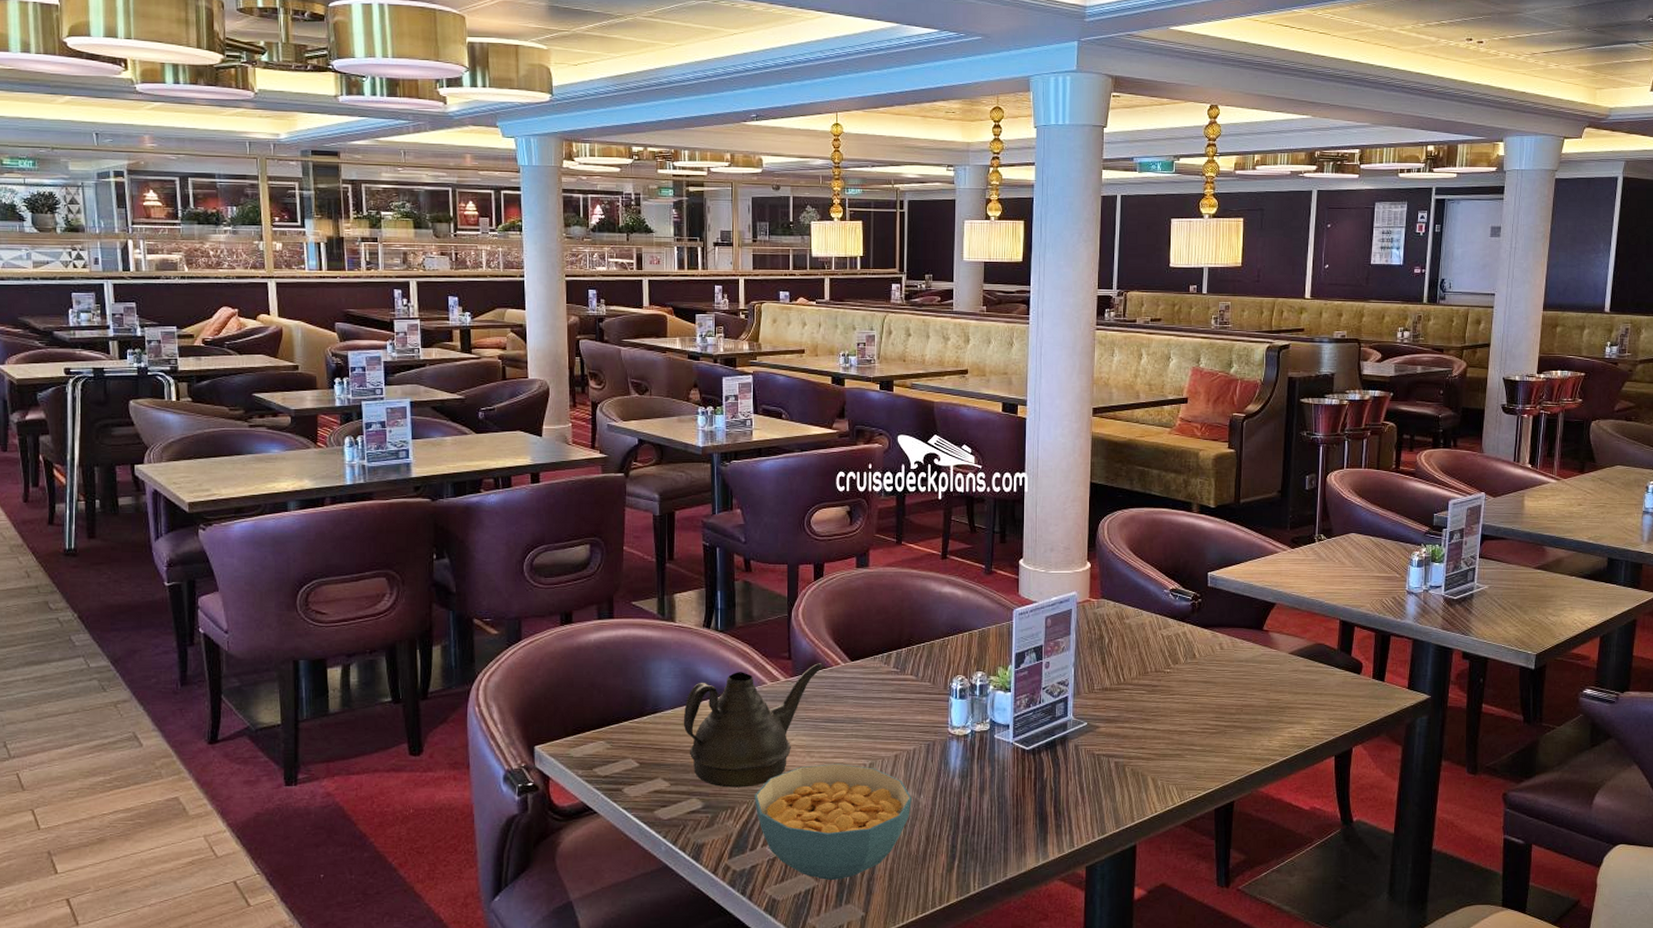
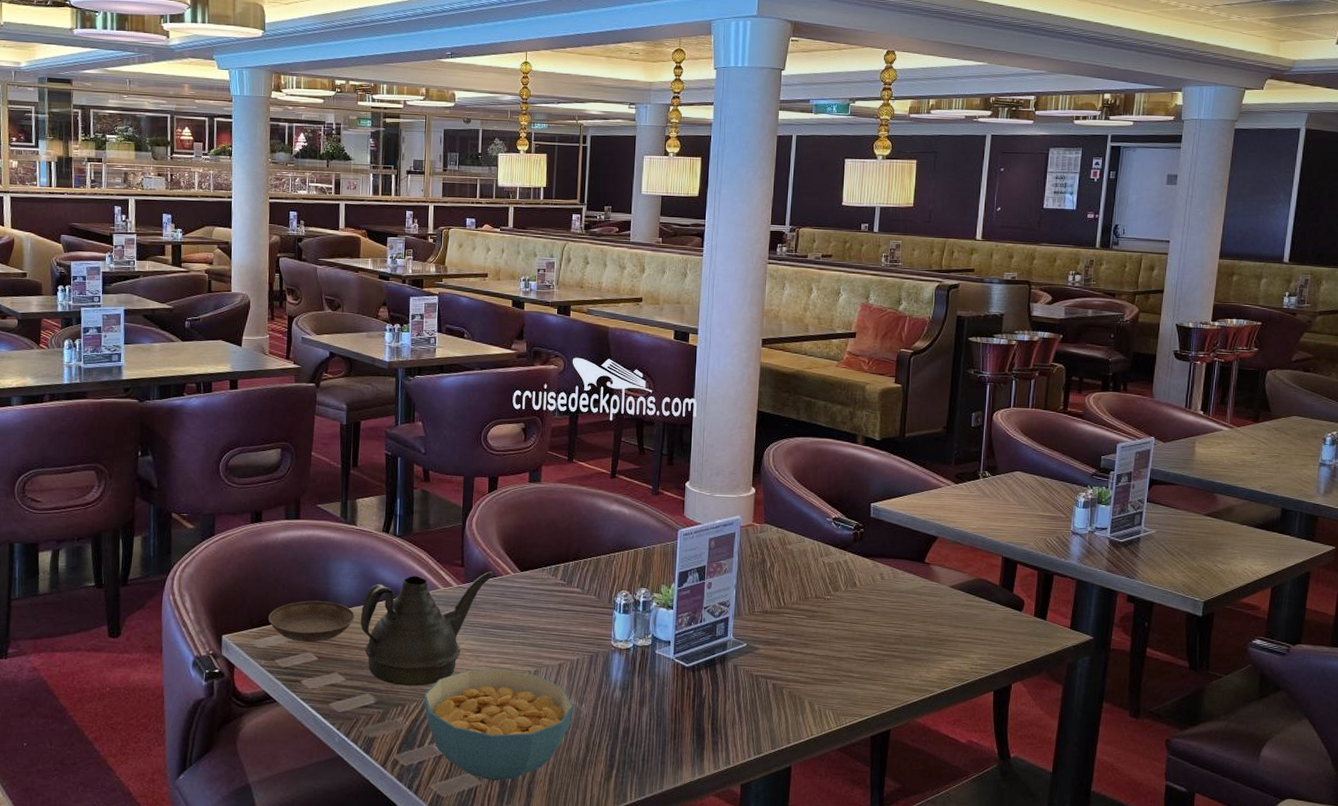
saucer: none [584,704,677,748] -> present [269,600,355,643]

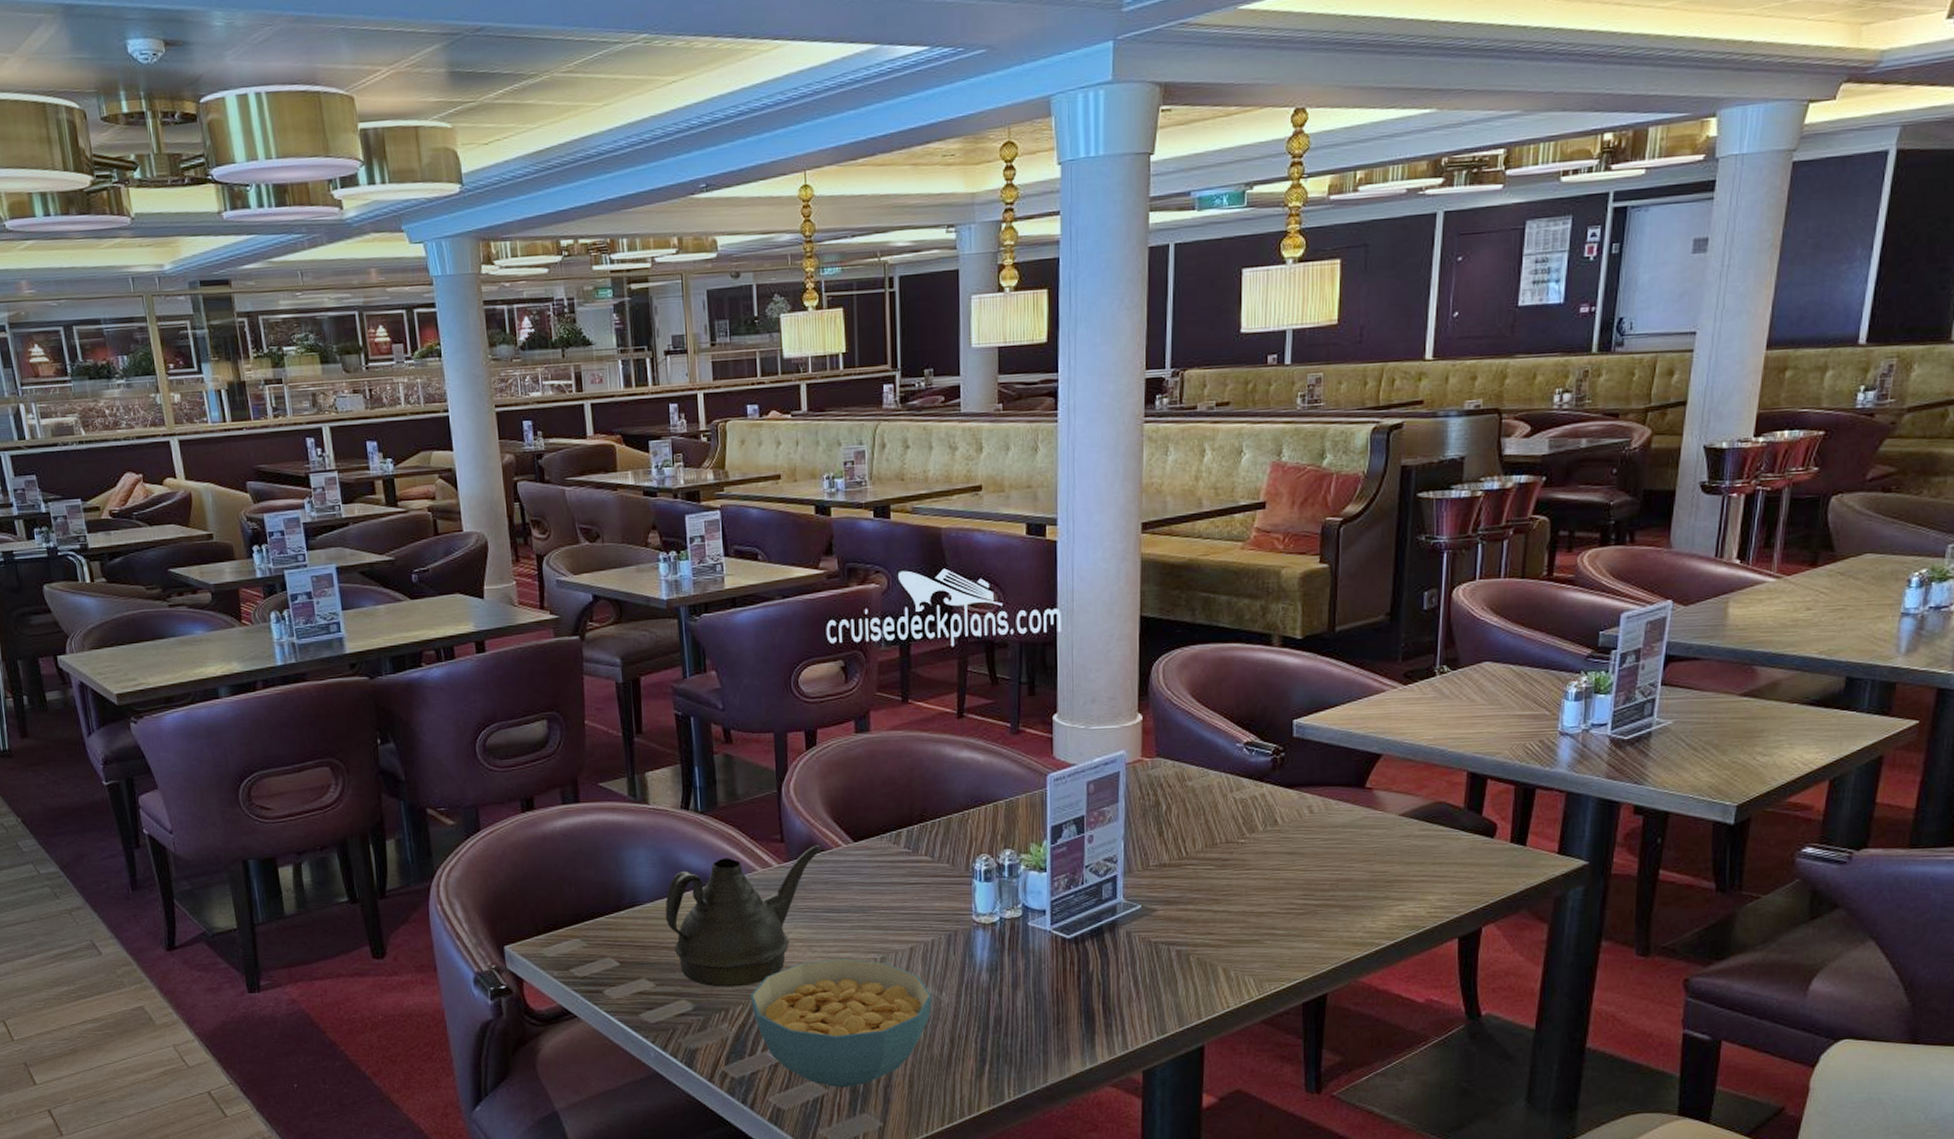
saucer: present [269,600,355,643] -> none [556,896,658,946]

